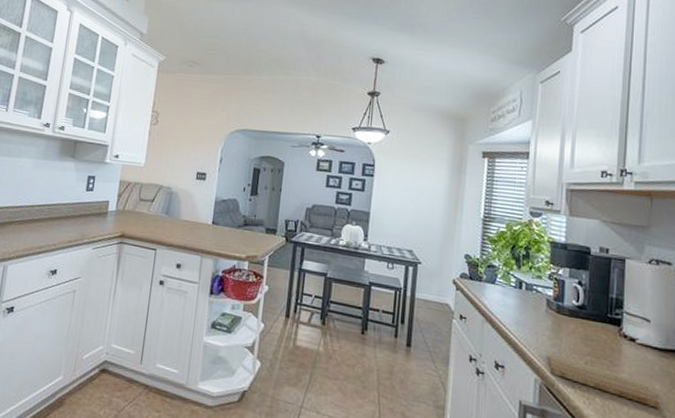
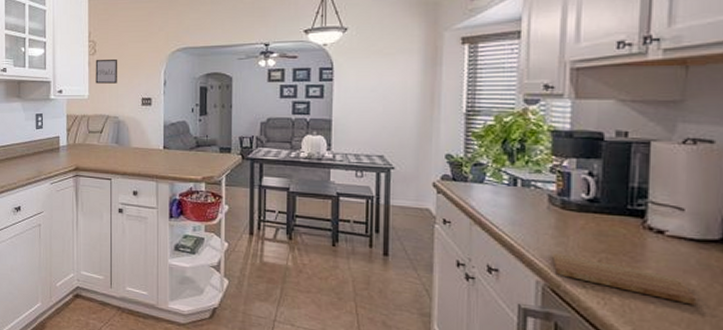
wall art: none [153,130,179,155] -> present [95,58,118,84]

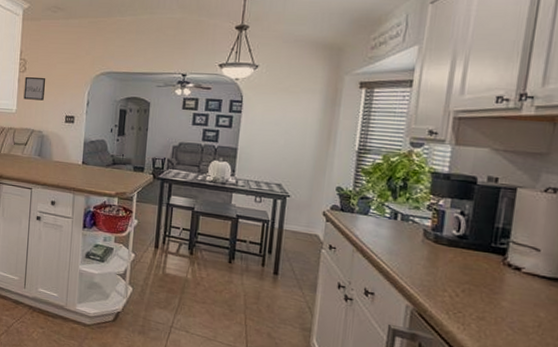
cutting board: present [552,253,697,305] -> none [422,282,544,335]

